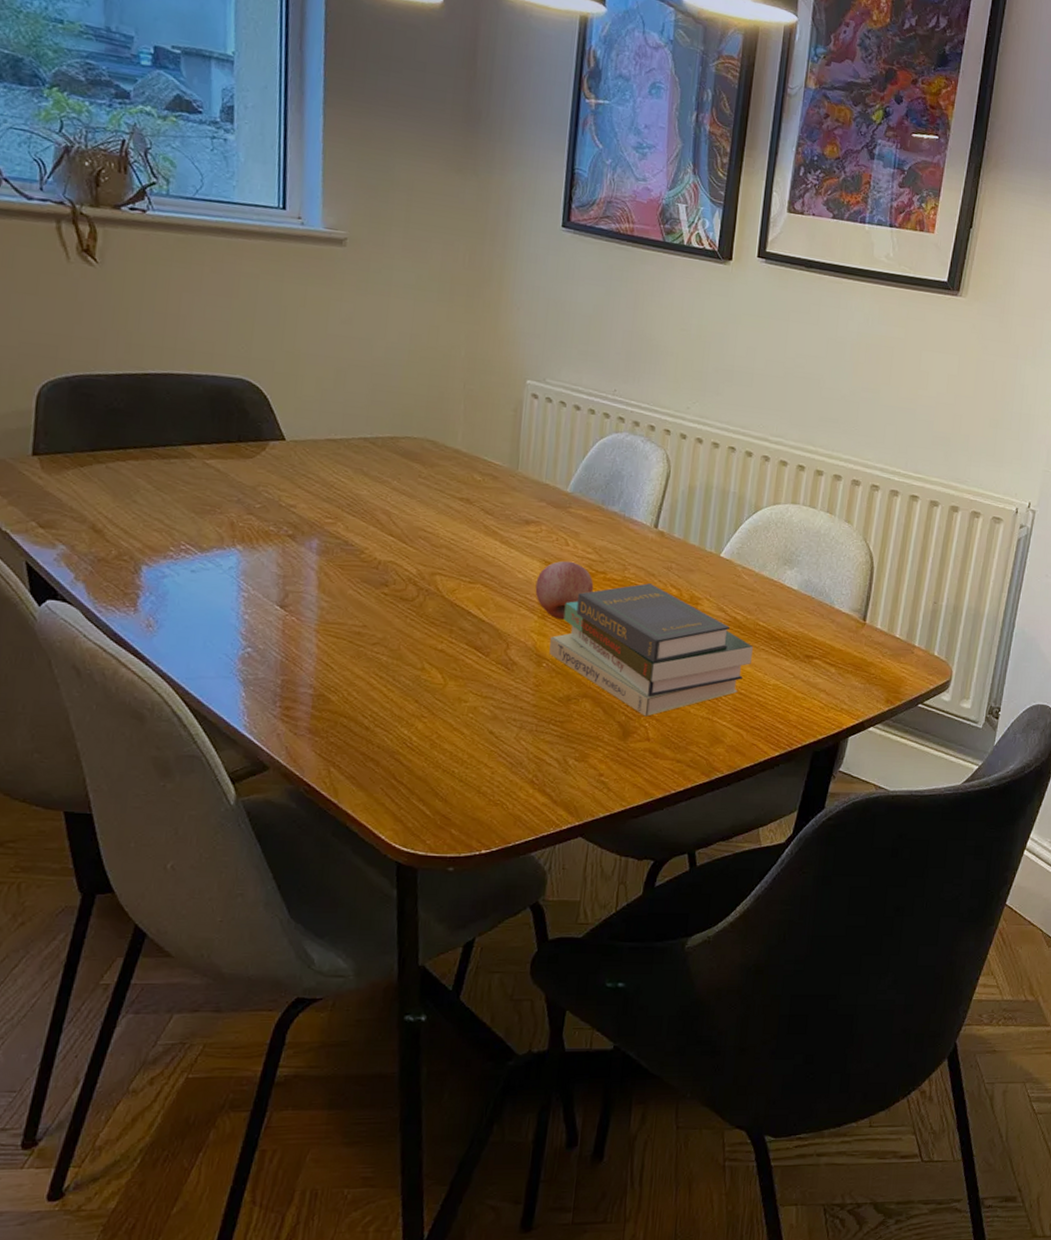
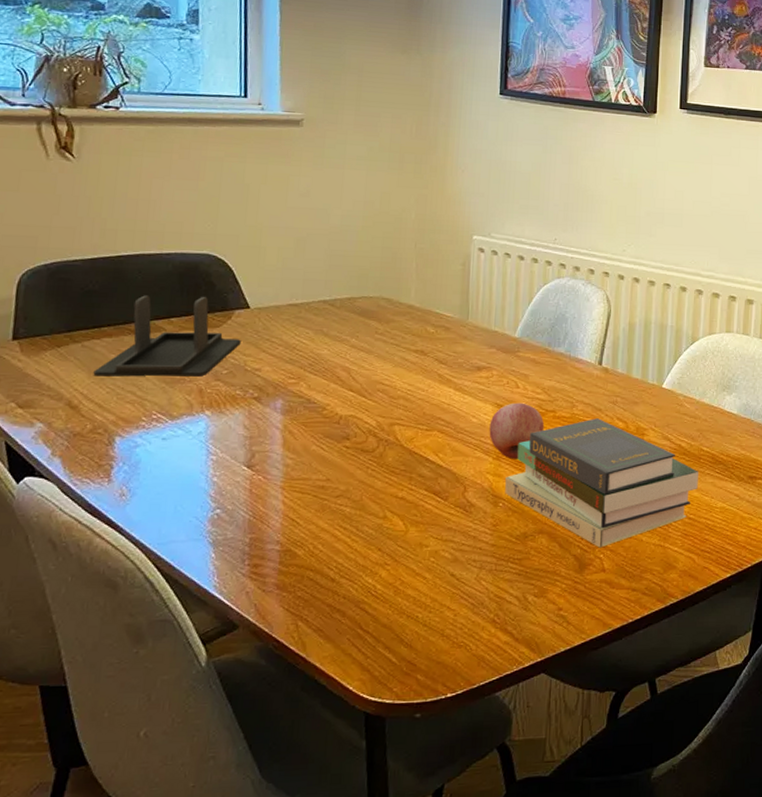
napkin holder: none [118,418,276,508] -> present [93,295,241,377]

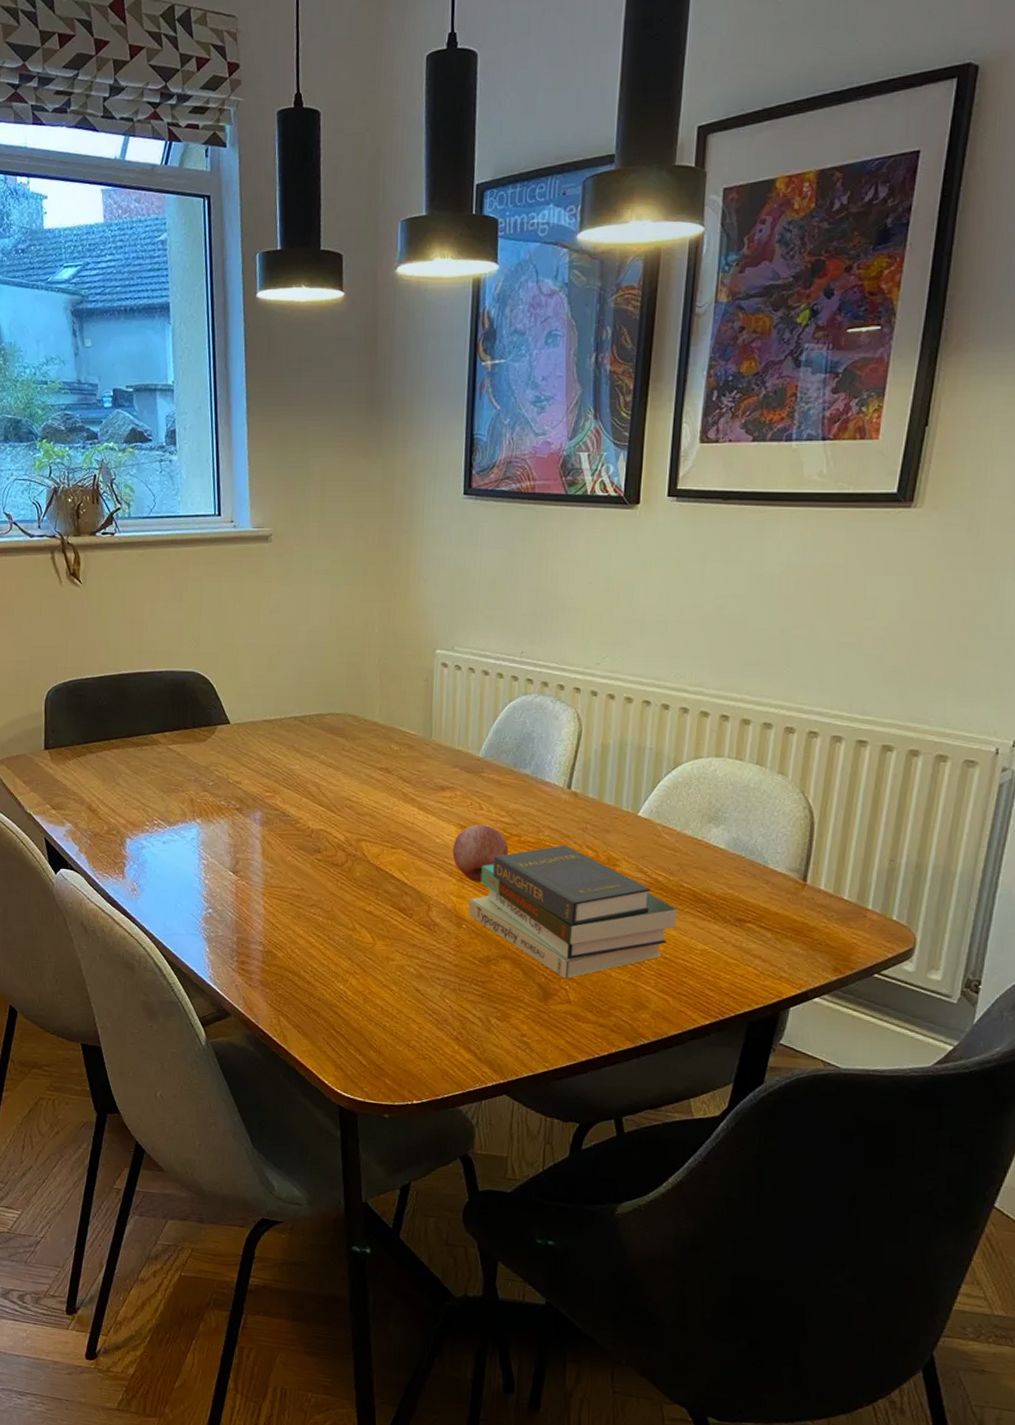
napkin holder: present [93,295,241,377] -> none [106,711,224,787]

